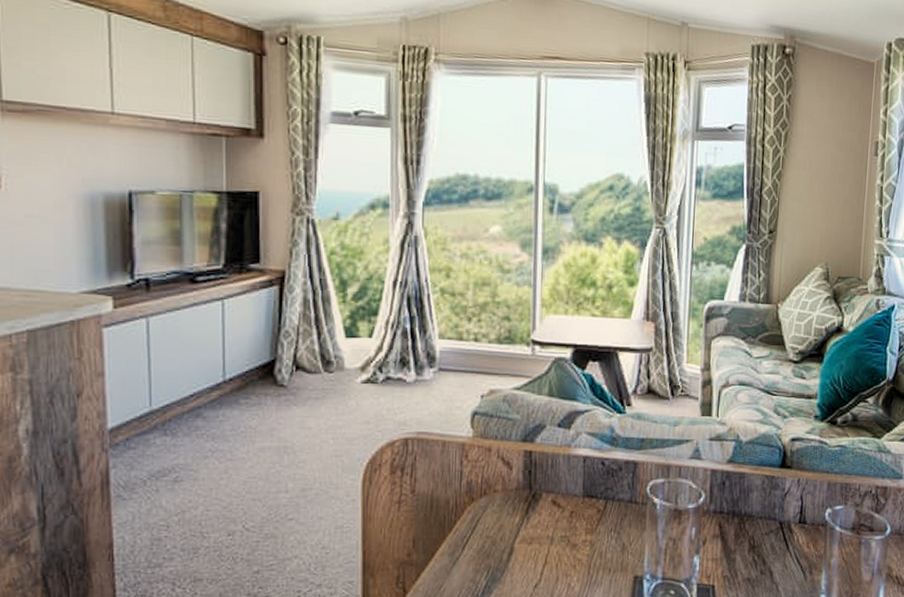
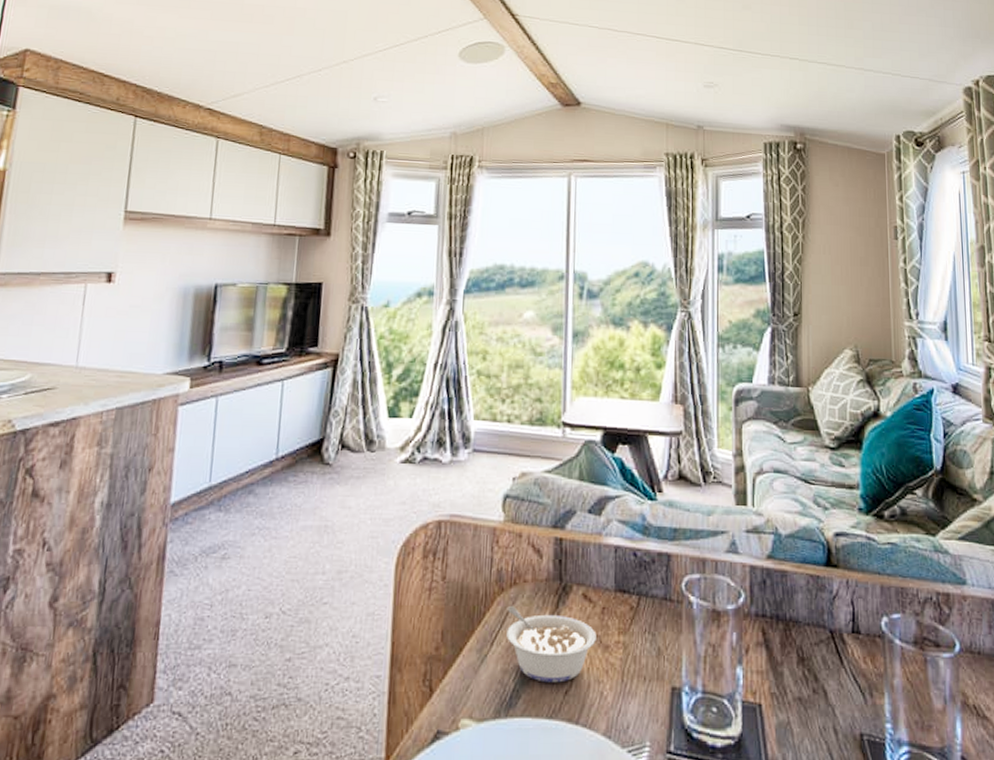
legume: none [477,514,565,579] -> present [506,606,596,683]

